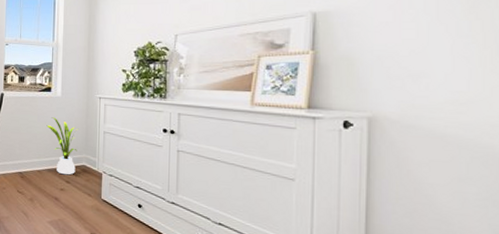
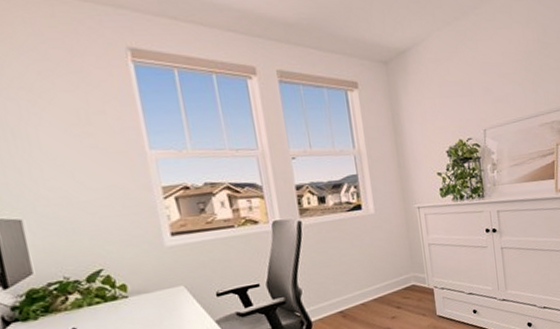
house plant: present [46,117,79,175] -> none [363,239,405,301]

